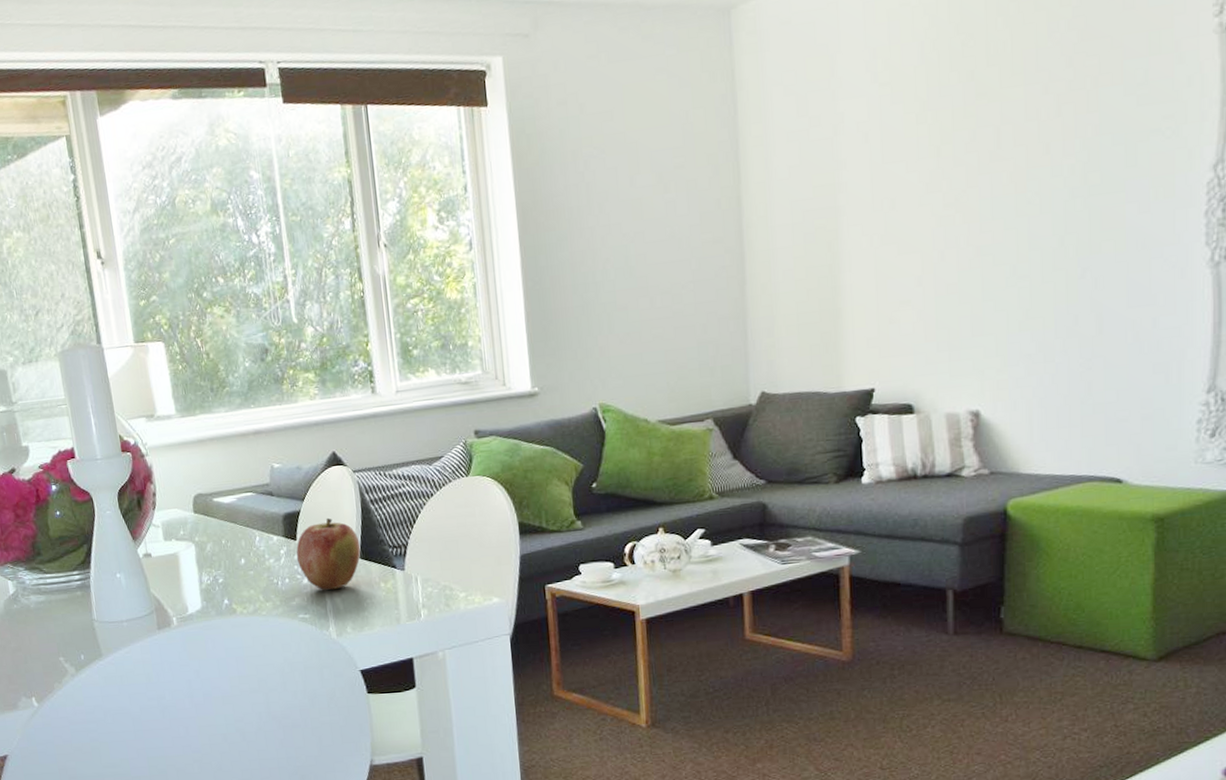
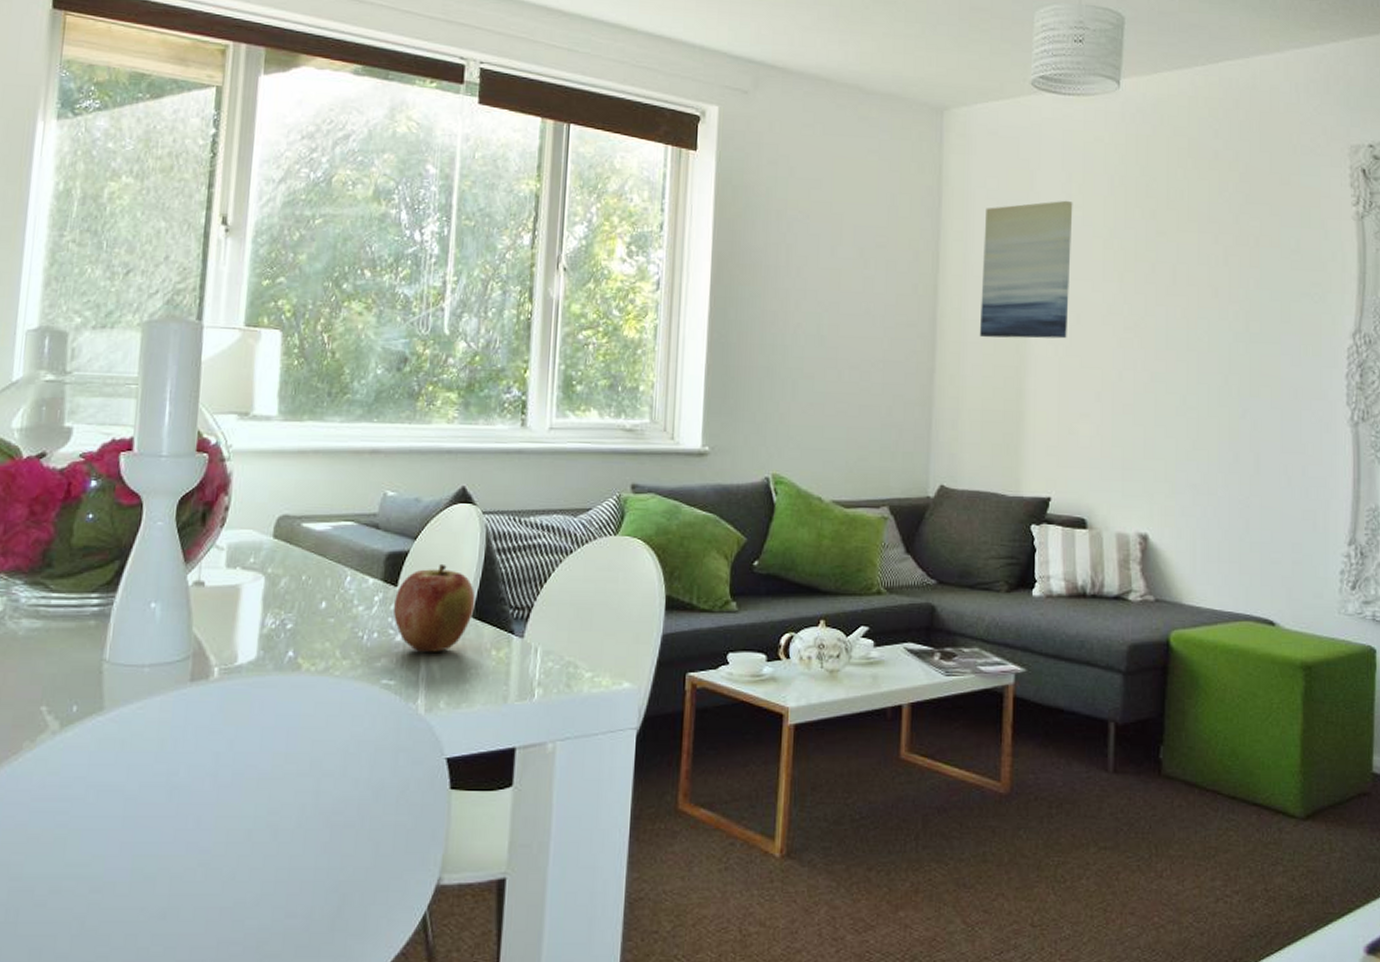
wall art: none [784,79,882,241] -> present [979,200,1073,339]

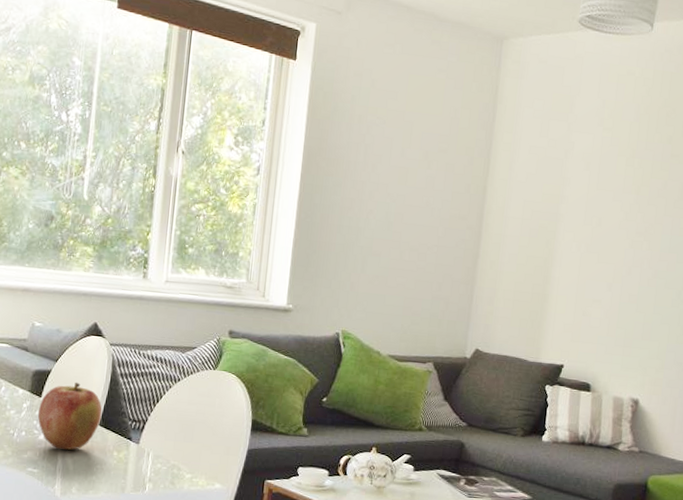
wall art: present [979,200,1073,339] -> none [517,123,604,238]

